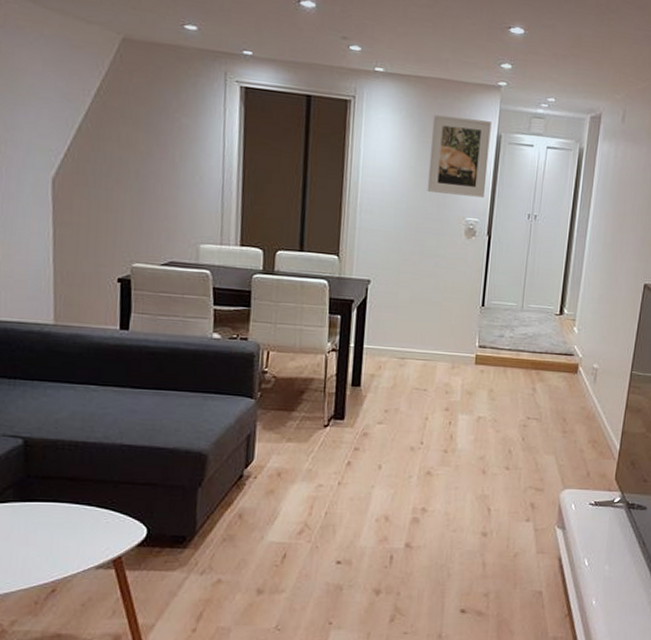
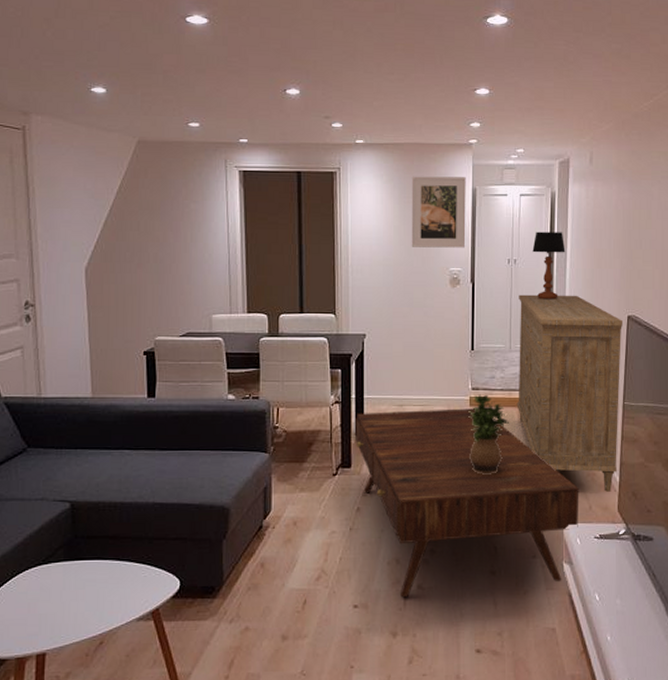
coffee table: none [351,363,579,556] -> present [355,408,579,598]
potted plant: none [469,352,515,436] -> present [468,394,510,475]
dresser: none [523,252,639,460] -> present [516,294,622,492]
table lamp: none [554,188,589,261] -> present [532,231,566,300]

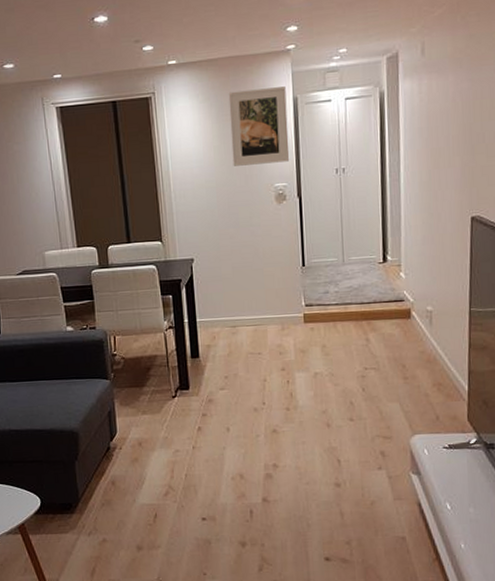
coffee table: present [355,408,579,598] -> none [190,325,425,510]
potted plant: present [468,394,510,475] -> none [303,310,347,390]
dresser: present [516,294,622,492] -> none [349,199,466,402]
table lamp: present [532,231,566,300] -> none [361,133,399,208]

